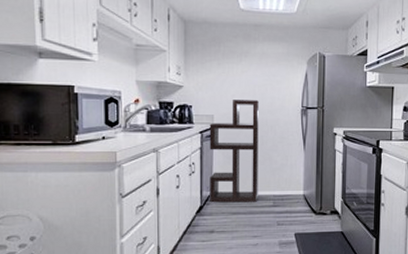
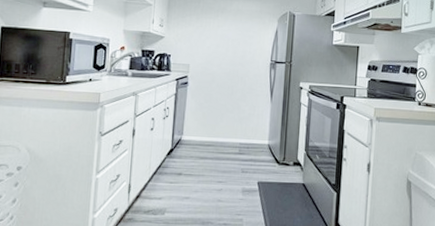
shelving unit: present [209,100,259,203] -> none [180,51,231,149]

